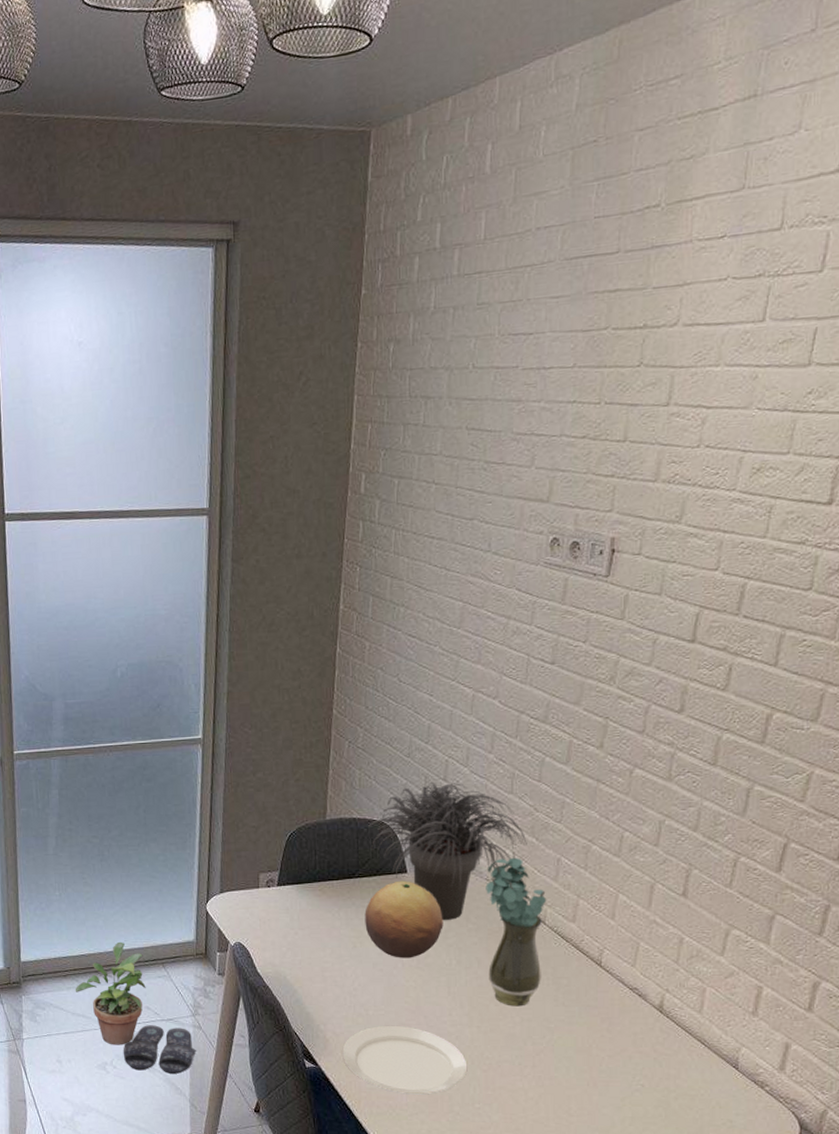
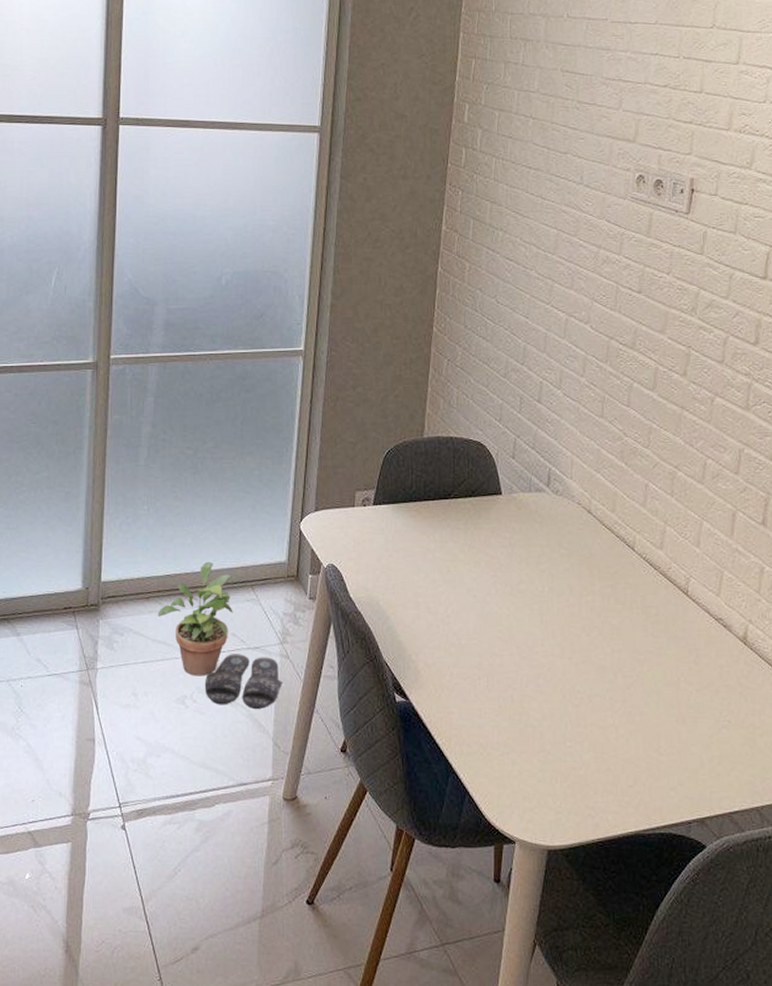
plate: present [342,1025,468,1095] -> none [434,655,559,732]
fruit: present [364,880,443,958] -> none [459,502,537,584]
potted plant: present [368,782,527,920] -> none [465,404,617,544]
vase: present [486,852,547,1007] -> none [577,476,636,637]

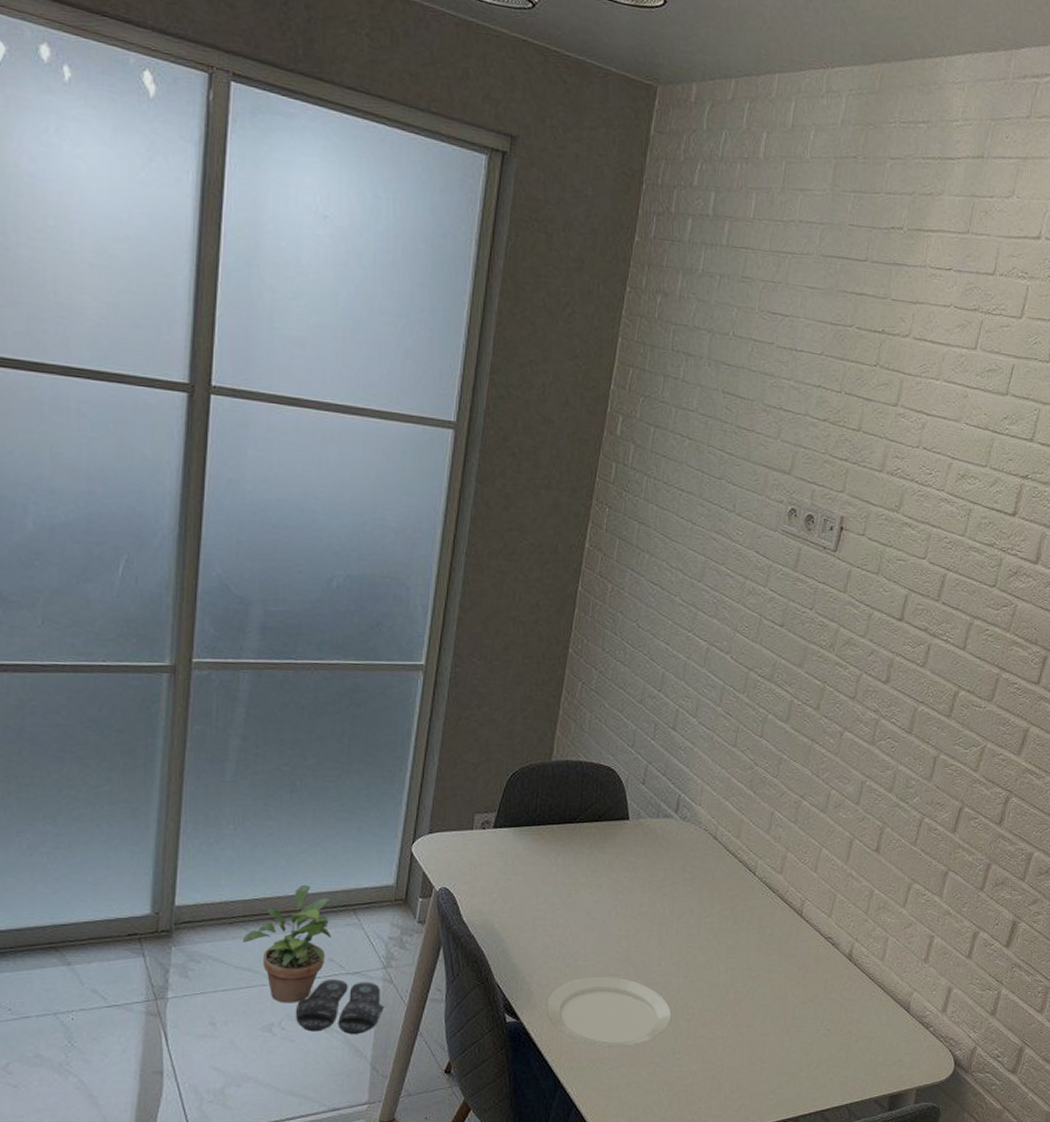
plate: none [434,655,559,732] -> present [546,976,672,1047]

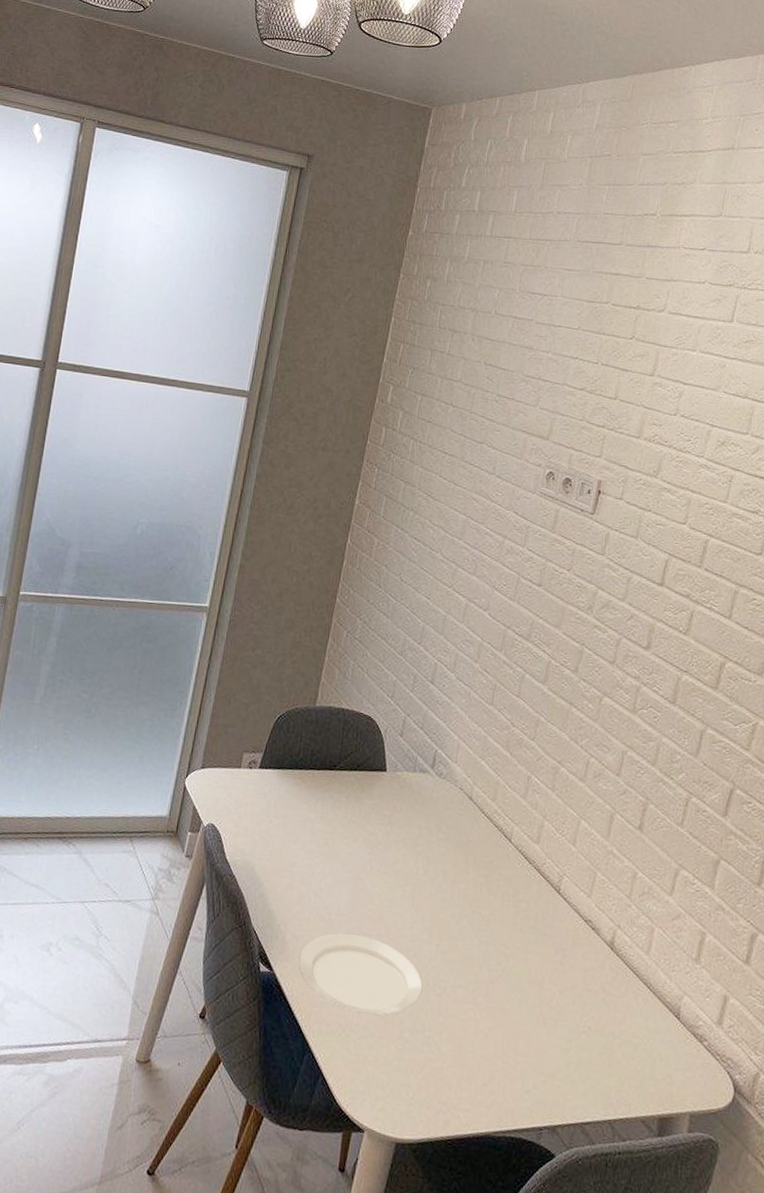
potted plant: present [242,884,331,1003] -> none [33,807,112,925]
slippers: present [295,979,385,1034] -> none [71,904,150,964]

